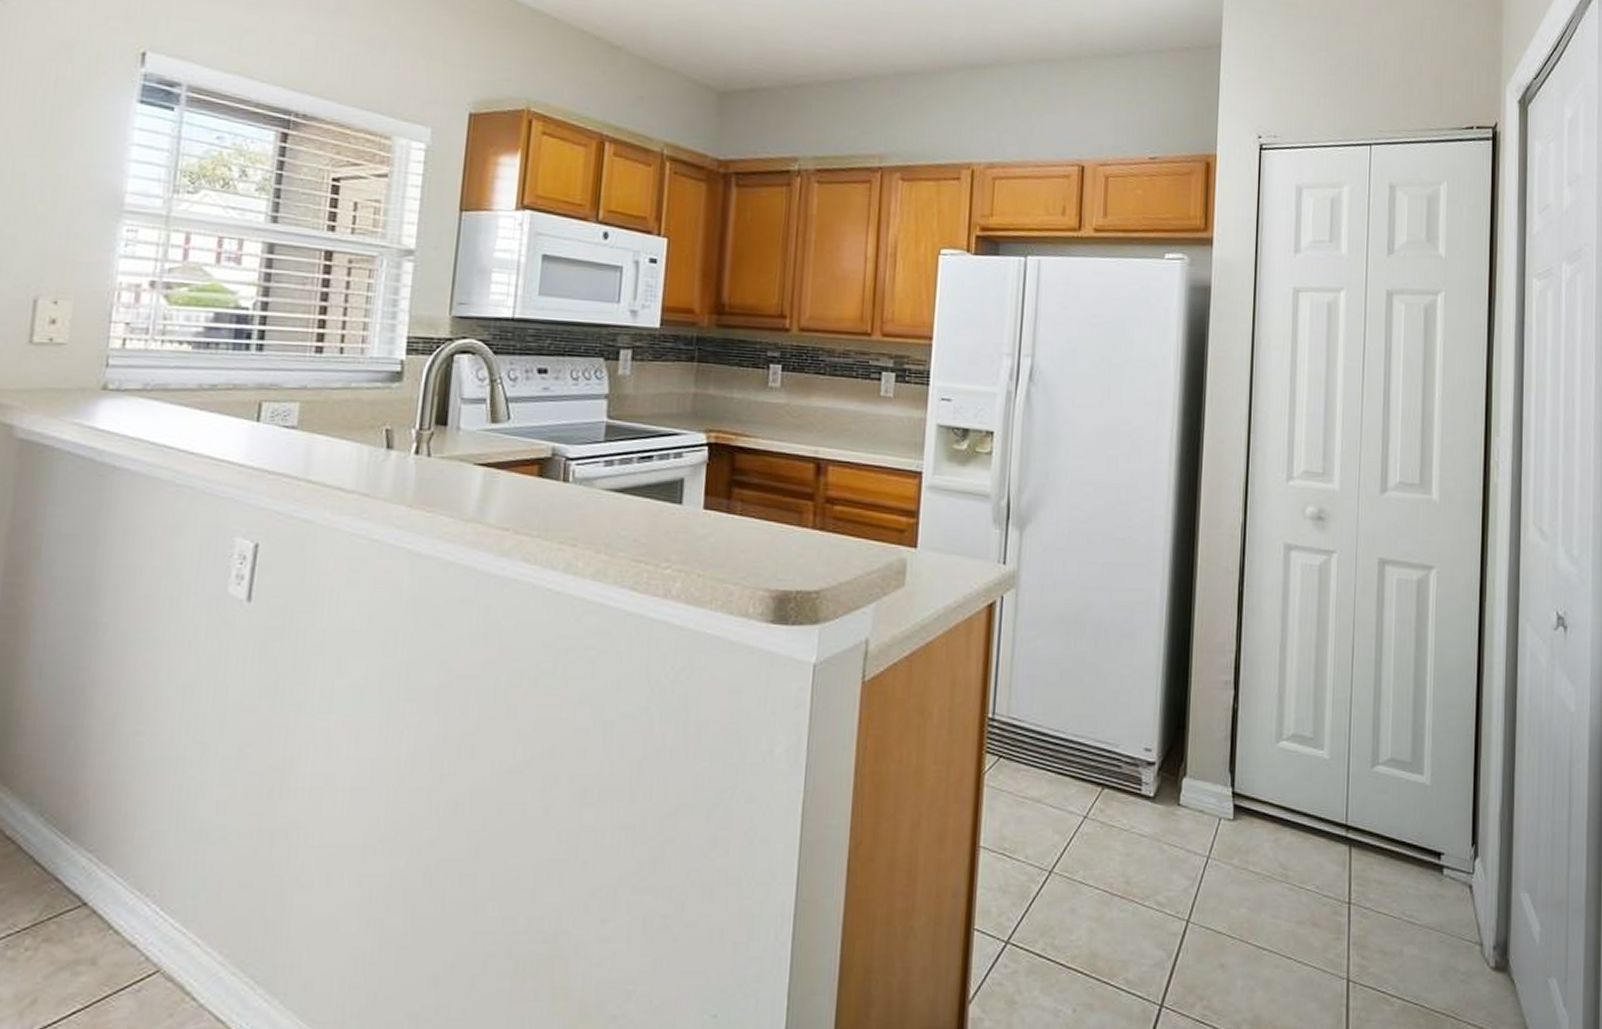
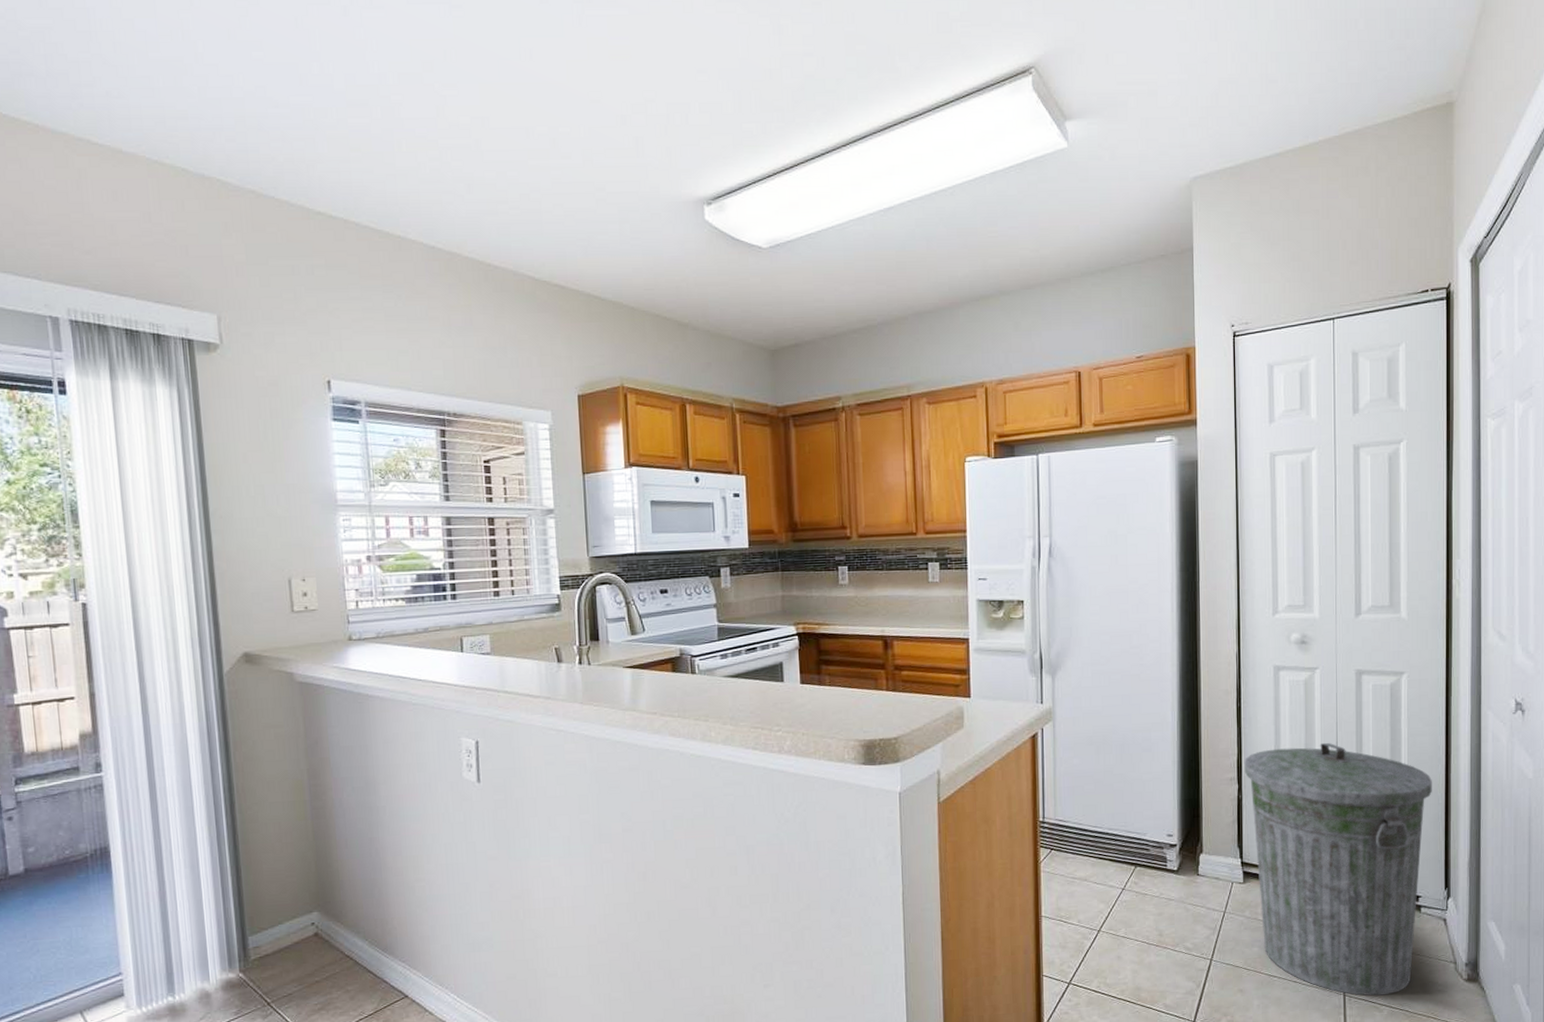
trash can: none [1242,645,1461,983] -> present [1244,742,1432,996]

